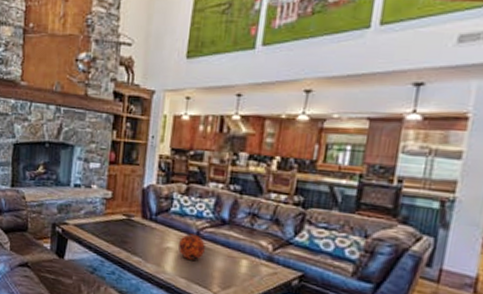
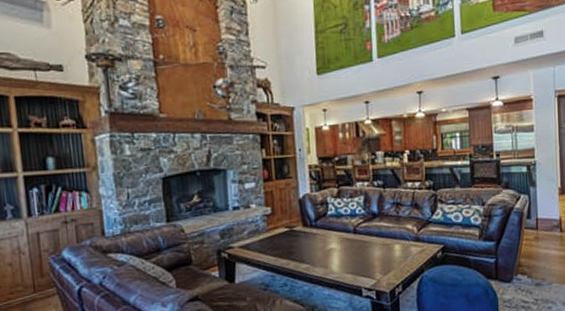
decorative ball: present [178,233,206,260] -> none [340,231,364,256]

